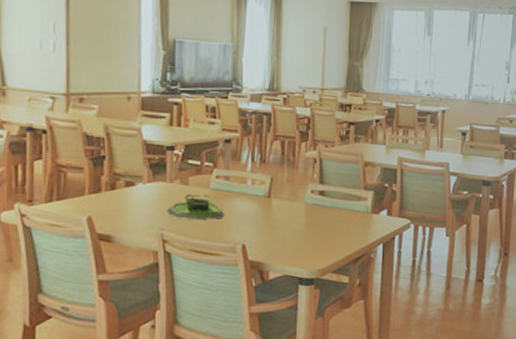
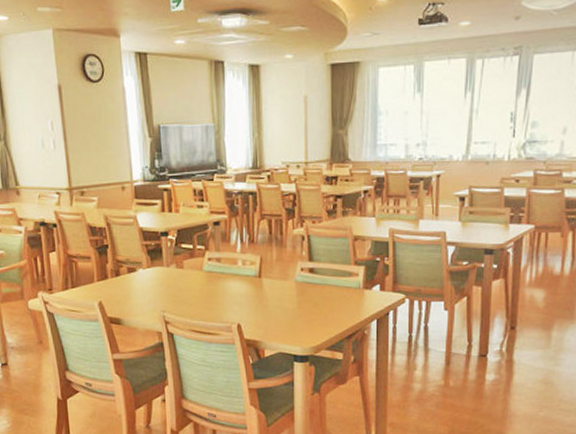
plant pot: present [167,195,225,219] -> none [166,277,220,301]

